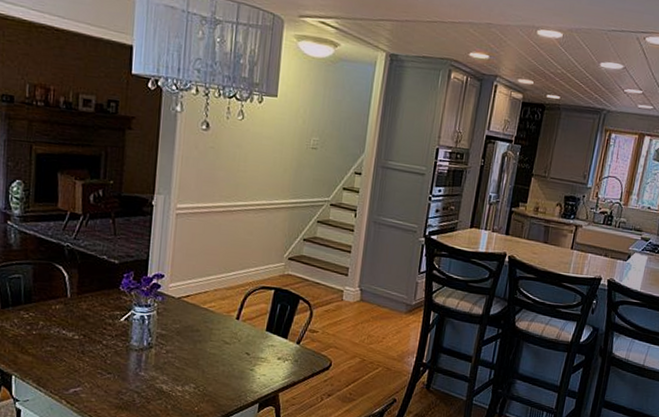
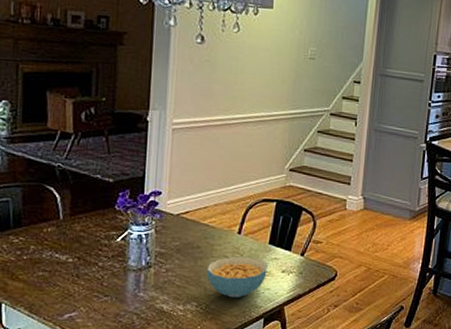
cereal bowl: none [205,341,264,382] -> present [206,256,267,298]

